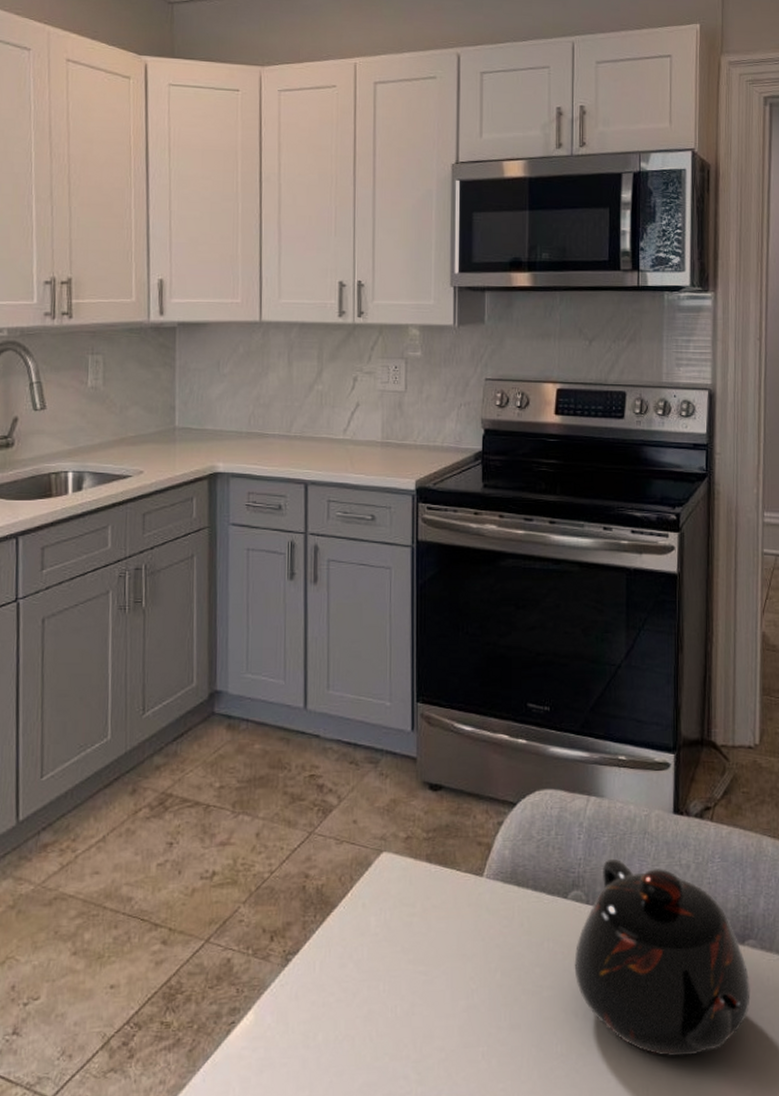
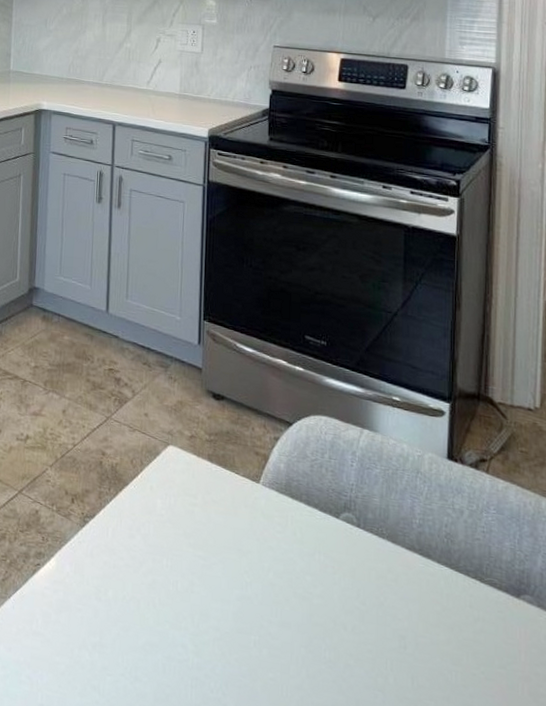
teapot: present [574,858,751,1058] -> none [344,490,526,693]

